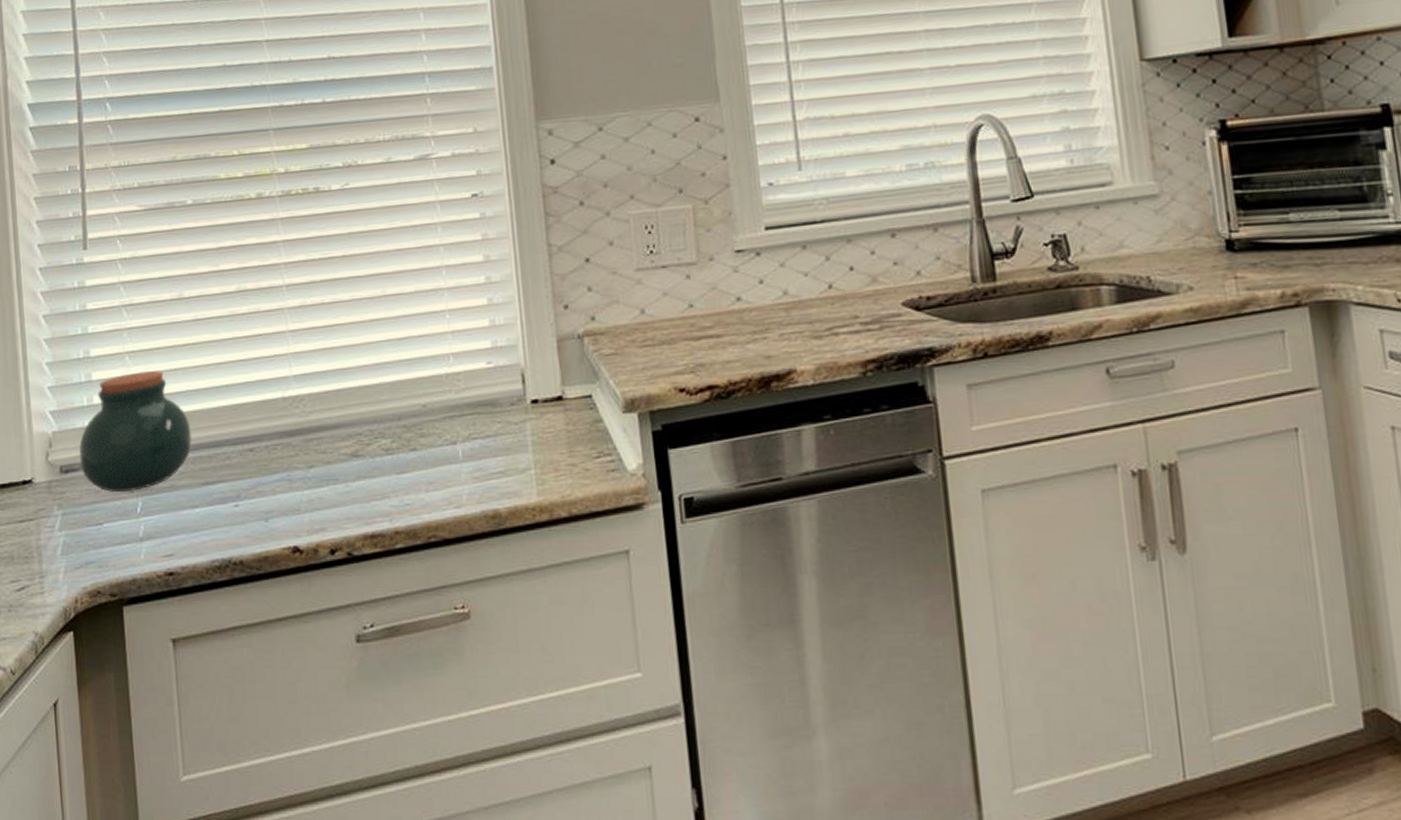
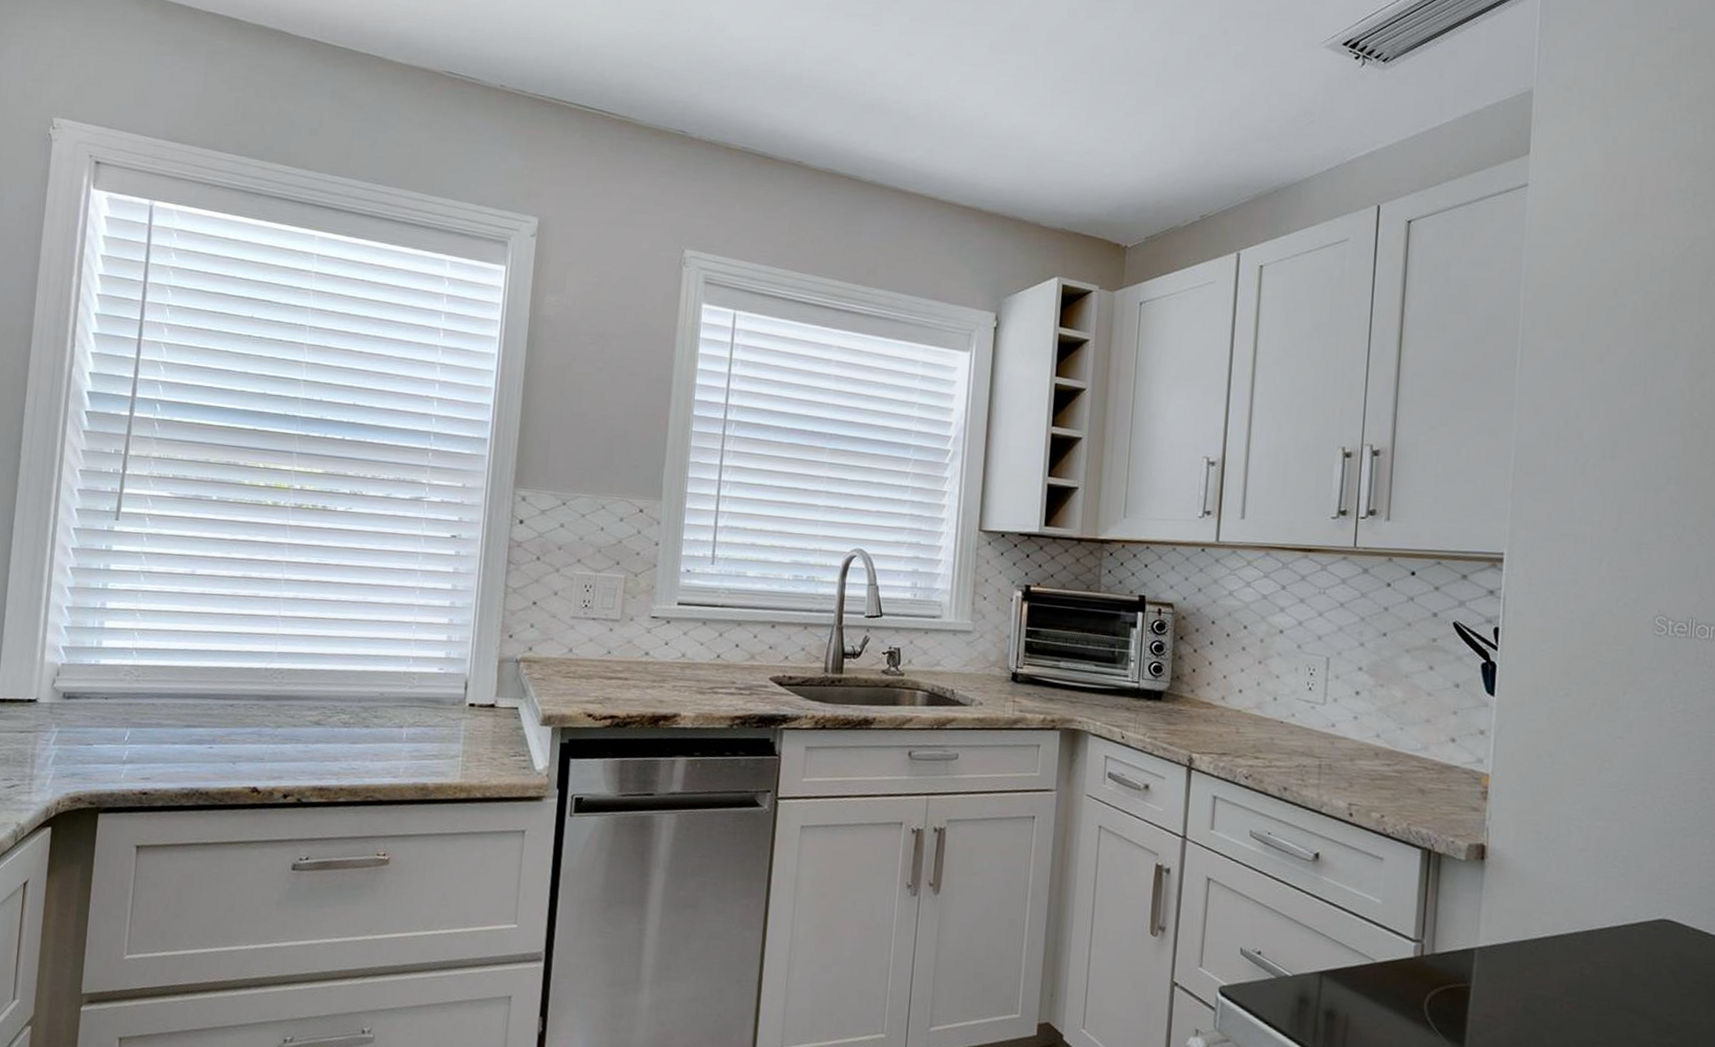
jar: present [79,370,193,493] -> none [81,627,183,723]

